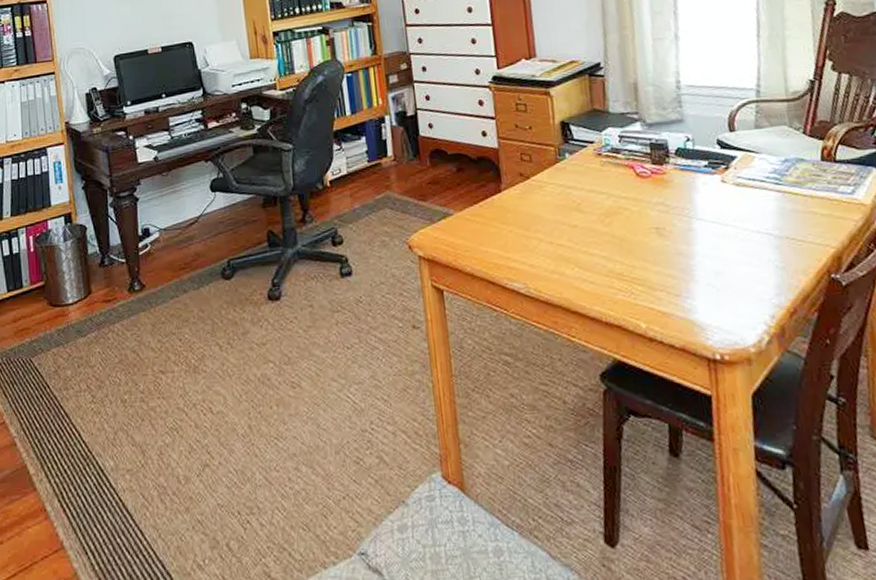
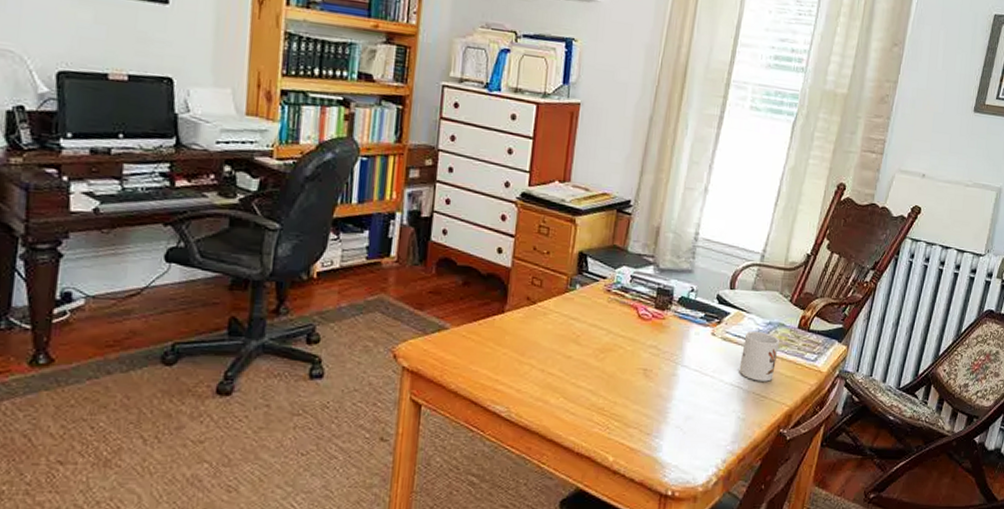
mug: none [760,170,807,225] -> present [739,330,780,382]

